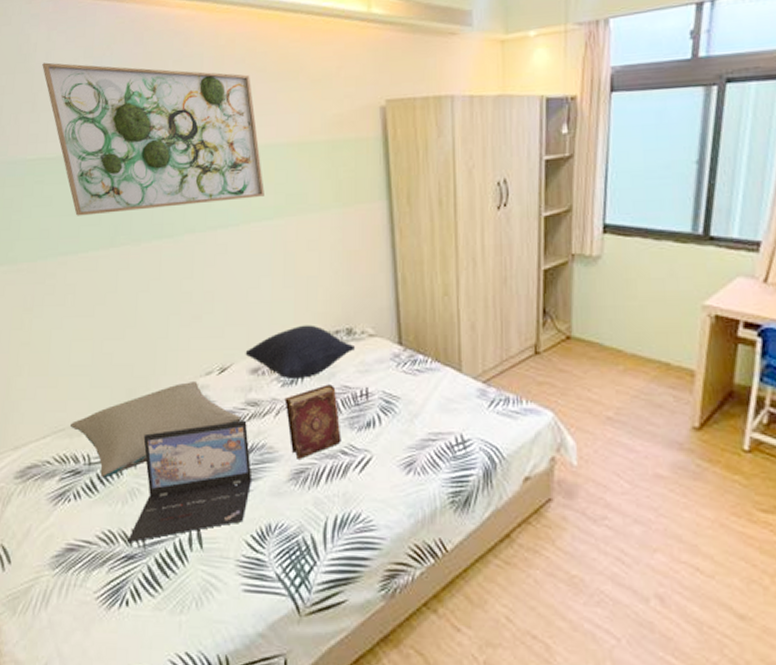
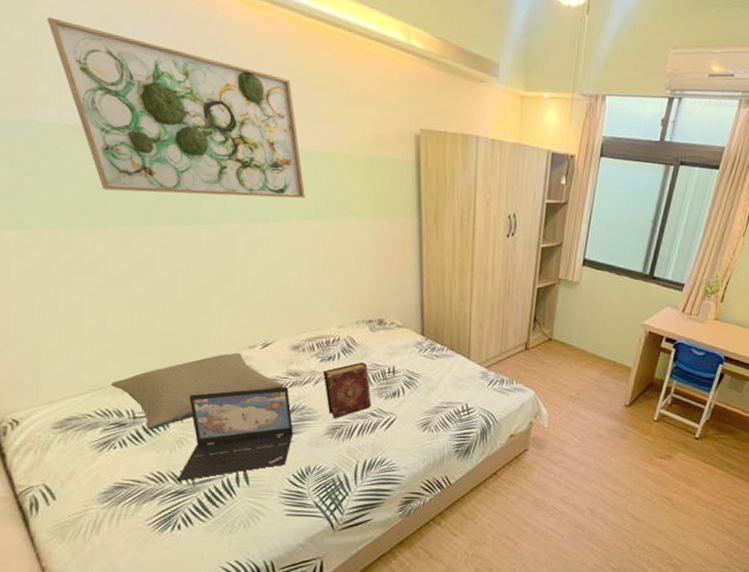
pillow: present [245,325,355,380] -> none [286,313,385,357]

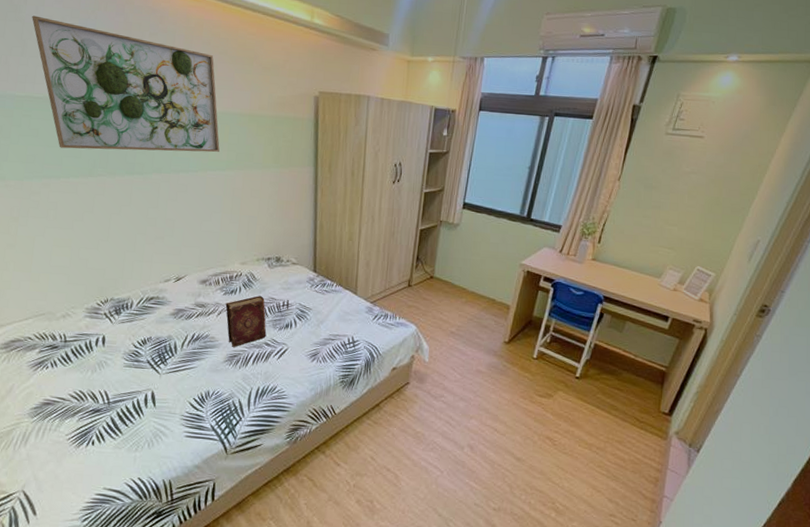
pillow: present [110,353,283,430] -> none [49,286,191,353]
laptop: present [177,386,294,481] -> none [95,316,197,400]

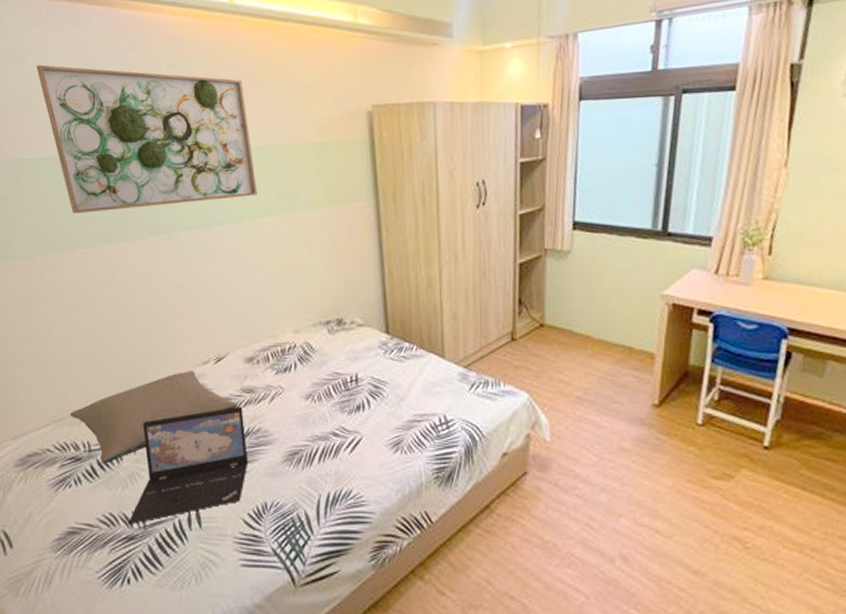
pillow: none [49,286,191,353] -> present [69,371,237,464]
laptop: none [95,316,197,400] -> present [128,406,249,524]
hardback book: present [225,296,267,347] -> none [279,371,333,442]

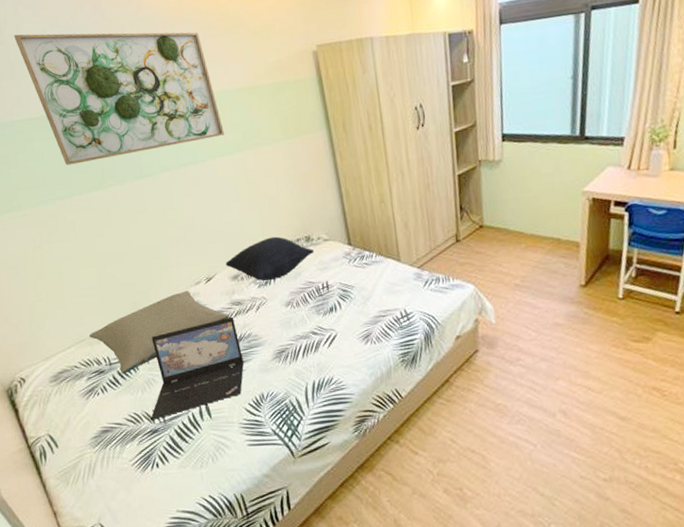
pillow: none [240,316,345,368] -> present [225,236,314,281]

